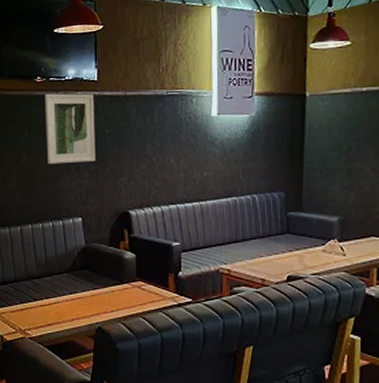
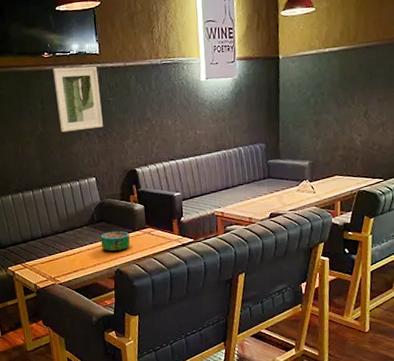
decorative bowl: none [82,281,117,305] -> present [100,231,131,252]

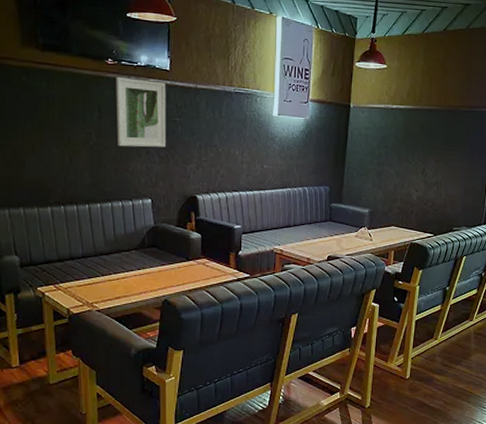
decorative bowl: present [100,231,131,252] -> none [149,258,183,280]

